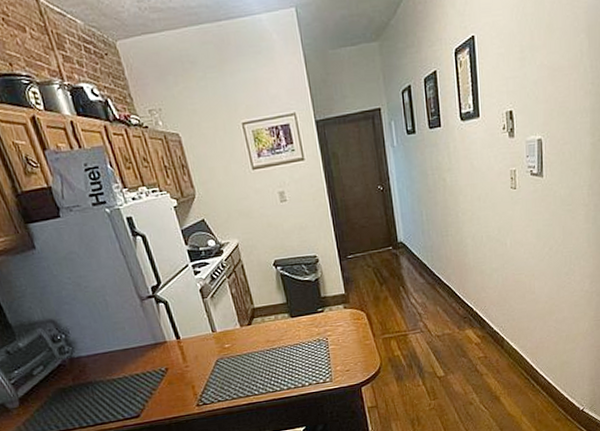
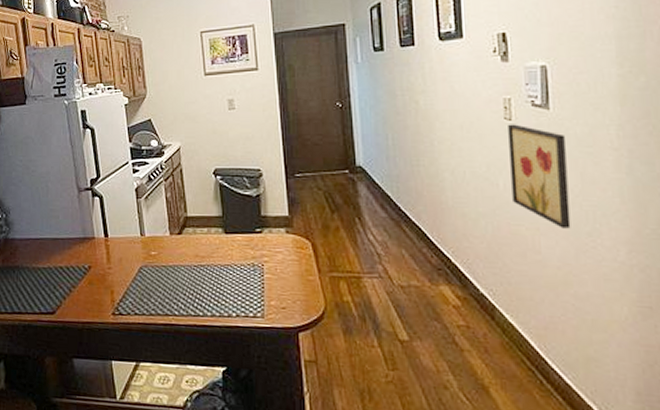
wall art: none [513,192,555,272] -> present [508,124,571,229]

